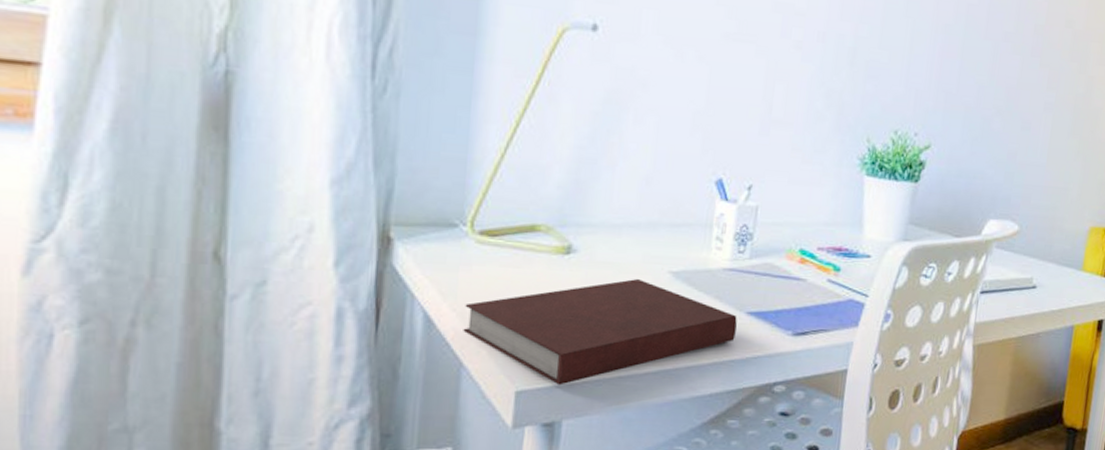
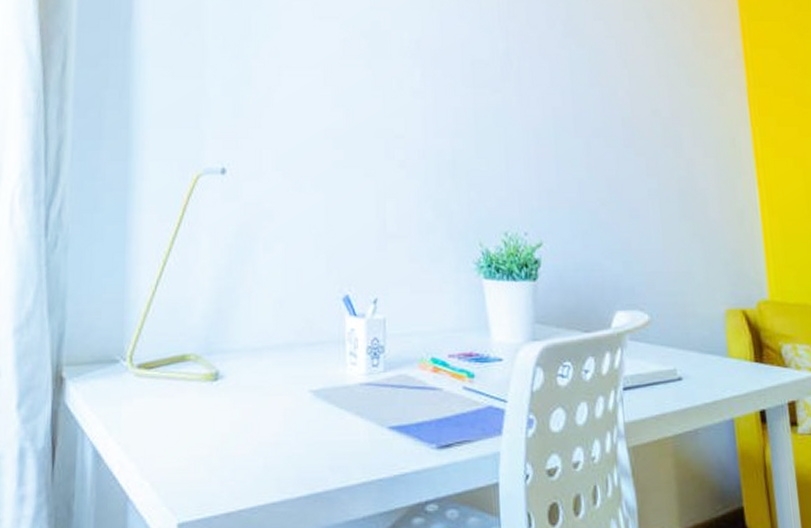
notebook: present [463,279,737,386] -> none [127,401,380,515]

